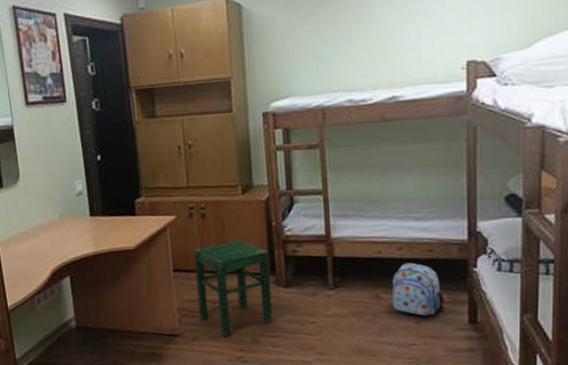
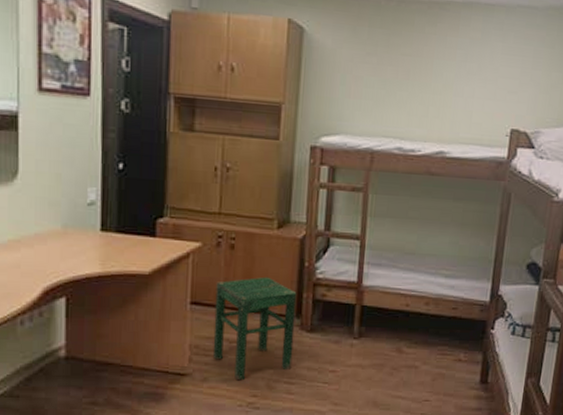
backpack: present [391,262,445,316] -> none [412,318,461,372]

